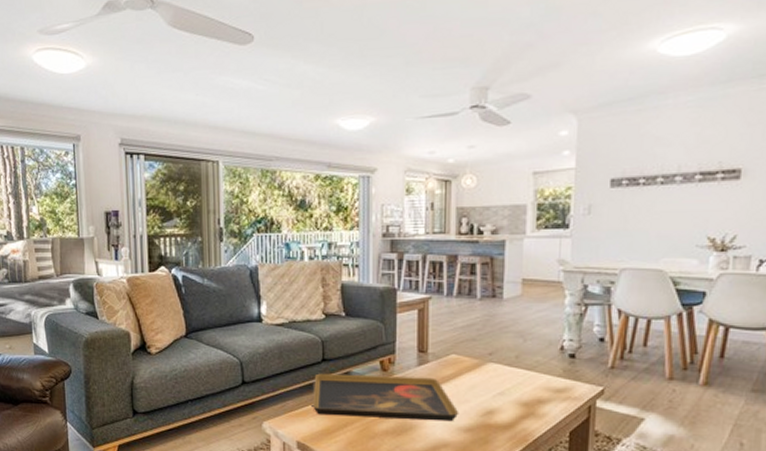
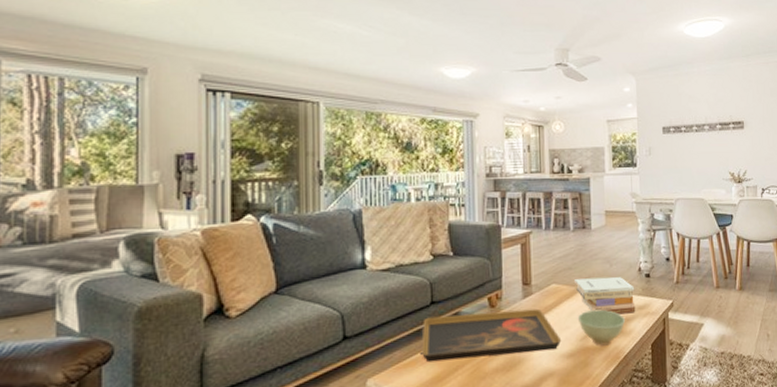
books: none [477,352,554,396] -> present [573,276,636,315]
bowl: none [479,386,539,426] -> present [577,309,626,346]

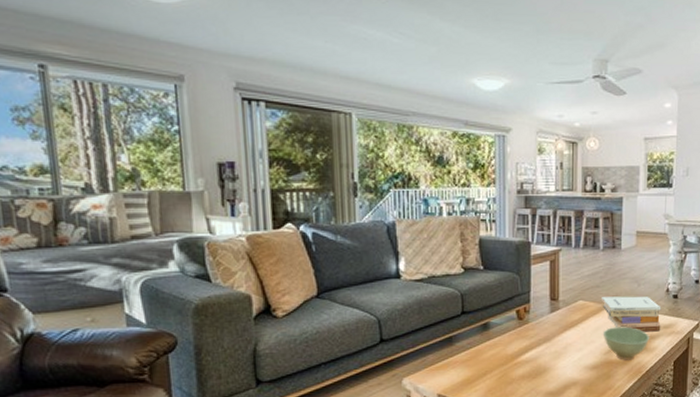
decorative tray: present [421,308,562,362] -> none [453,323,586,366]

